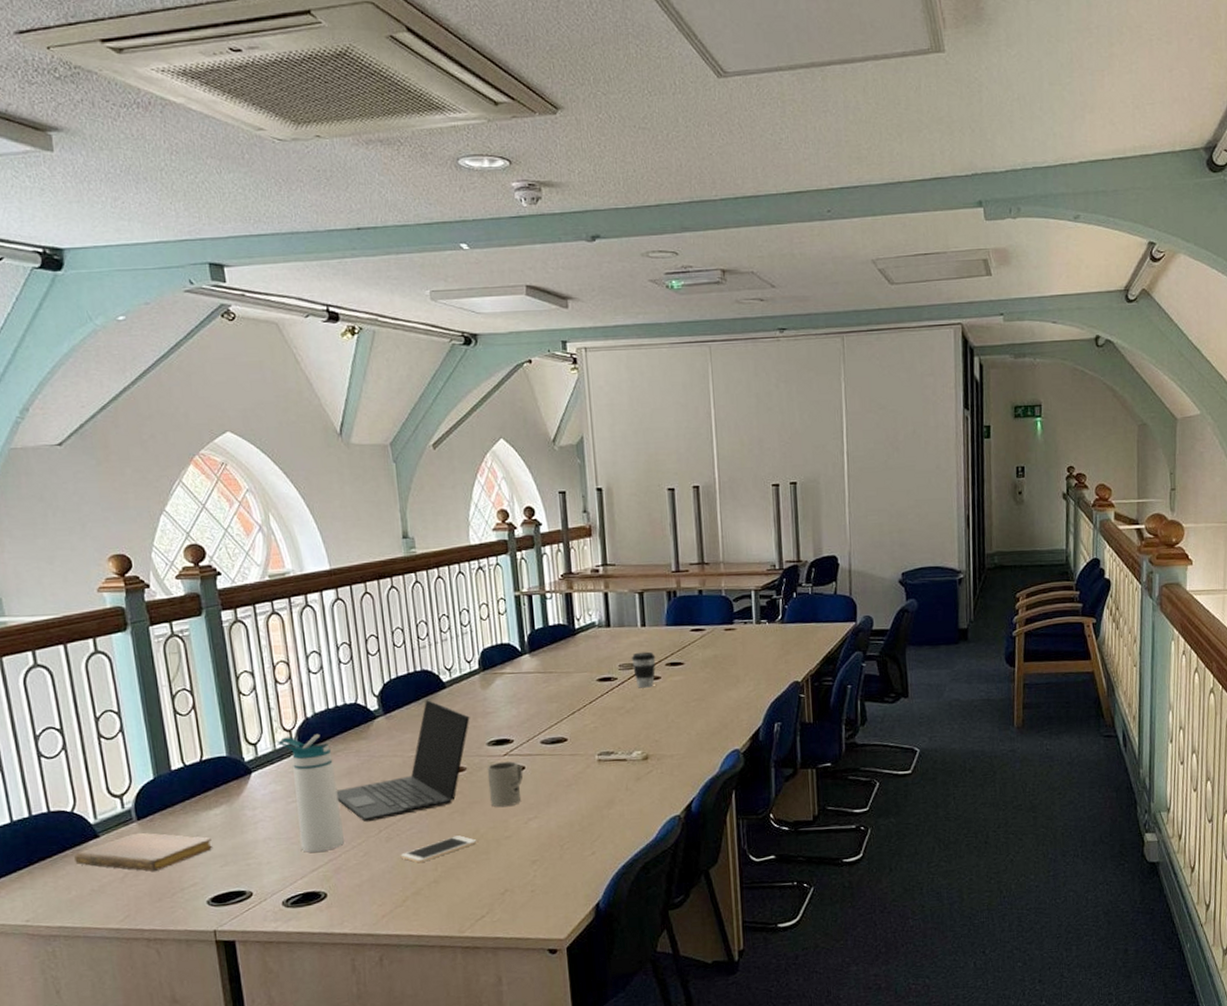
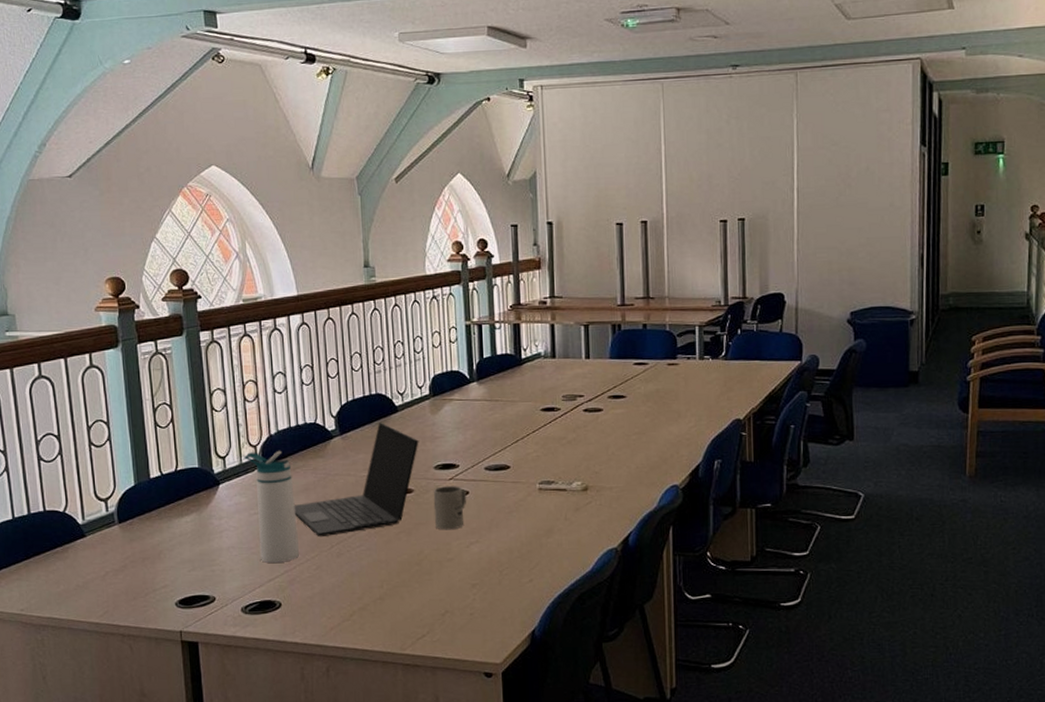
notebook: present [74,832,212,871] -> none [64,535,182,571]
cell phone: present [400,835,477,864] -> none [349,555,421,580]
coffee cup: present [631,651,656,688] -> none [574,383,599,420]

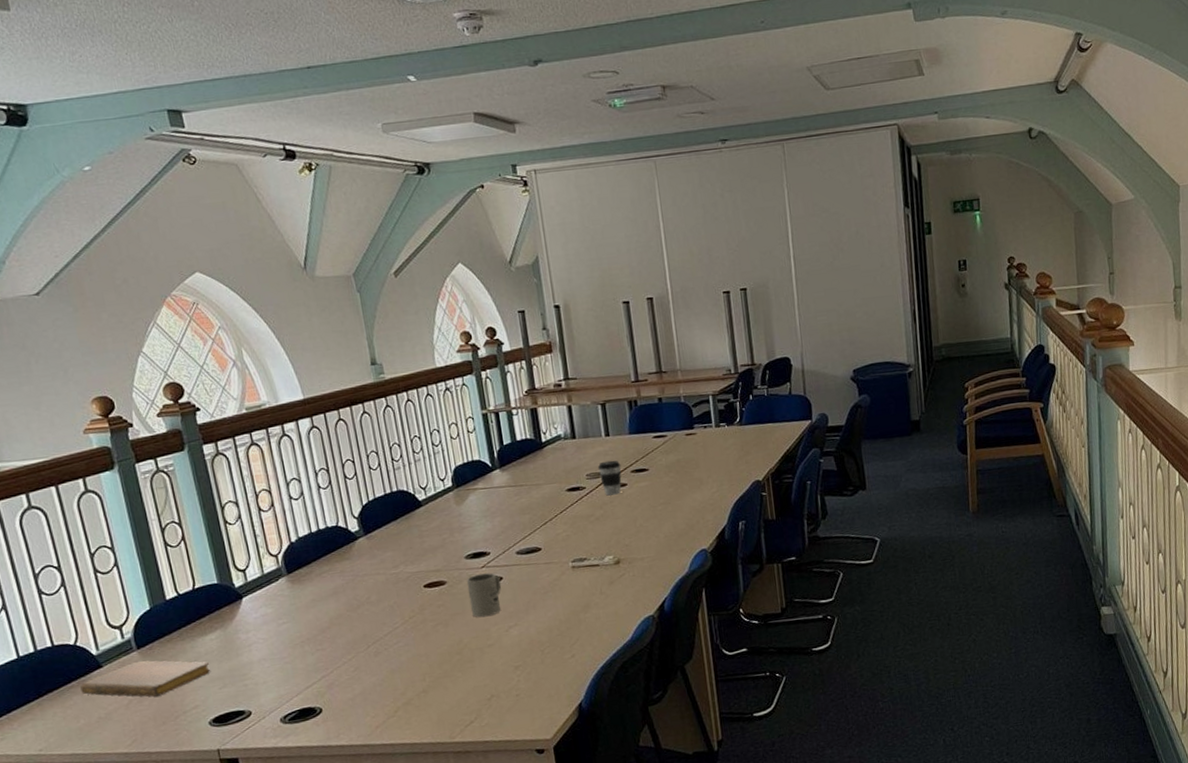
notebook: none [64,535,182,571] -> present [80,660,210,697]
water bottle: present [244,450,299,563] -> none [265,557,335,671]
laptop: present [294,421,419,538] -> none [324,518,447,639]
coffee cup: none [574,383,599,420] -> present [597,460,622,496]

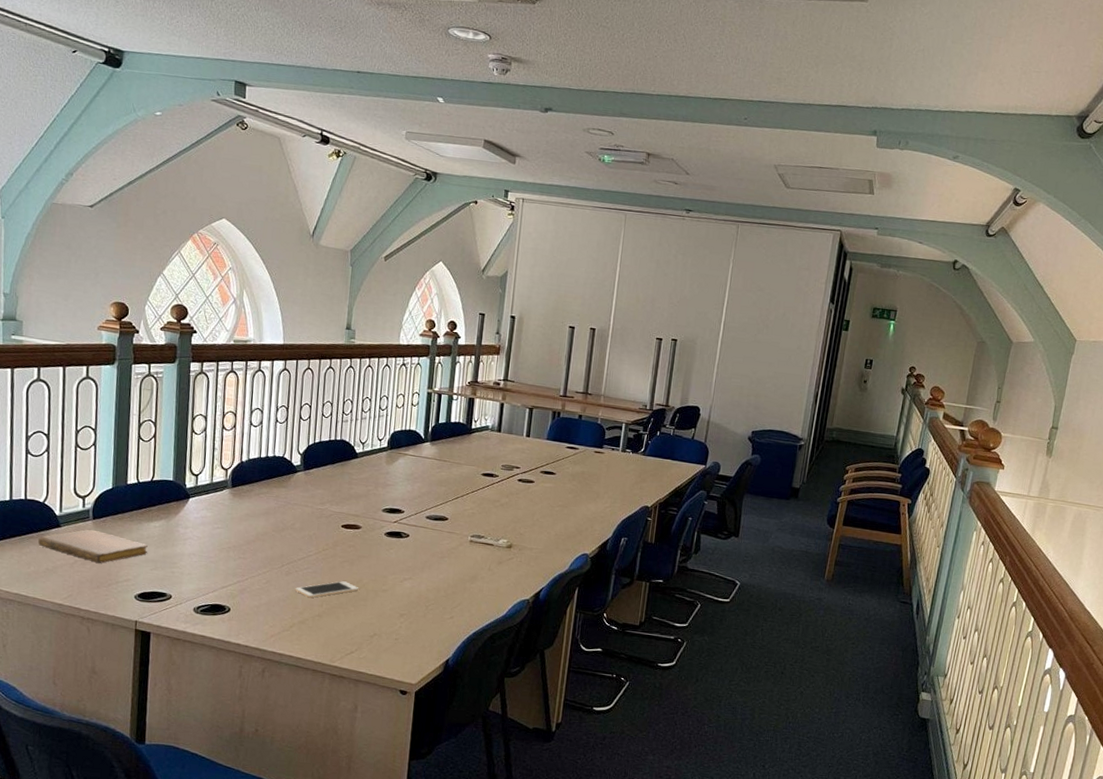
cell phone: none [389,646,462,675] -> present [295,581,359,598]
mug: present [466,573,502,618] -> none [376,527,407,566]
coffee cup: present [597,460,622,496] -> none [512,457,534,489]

